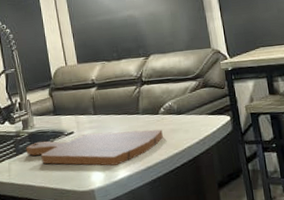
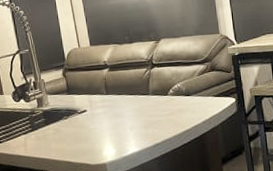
cutting board: present [25,129,163,166] -> none [40,109,172,142]

